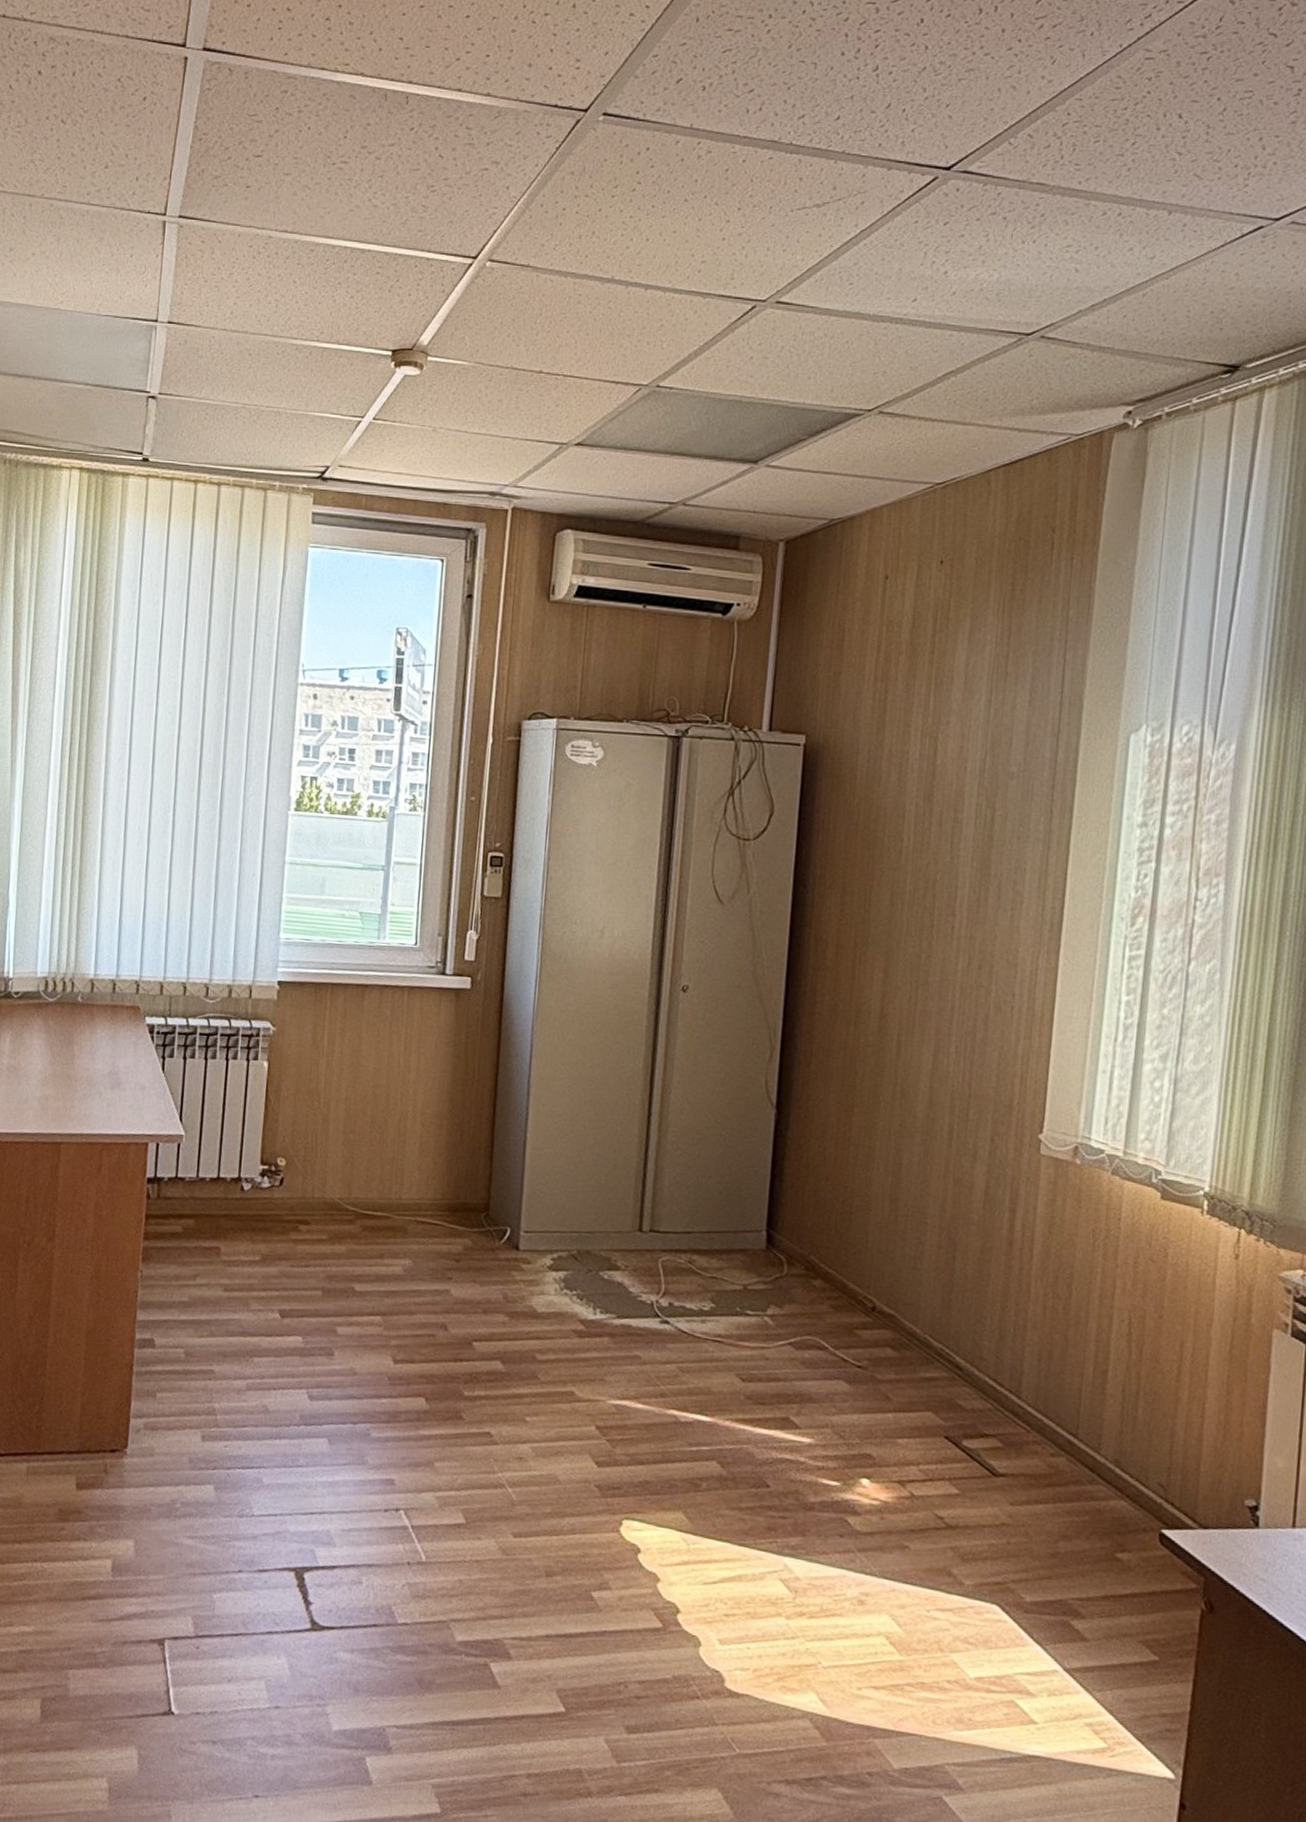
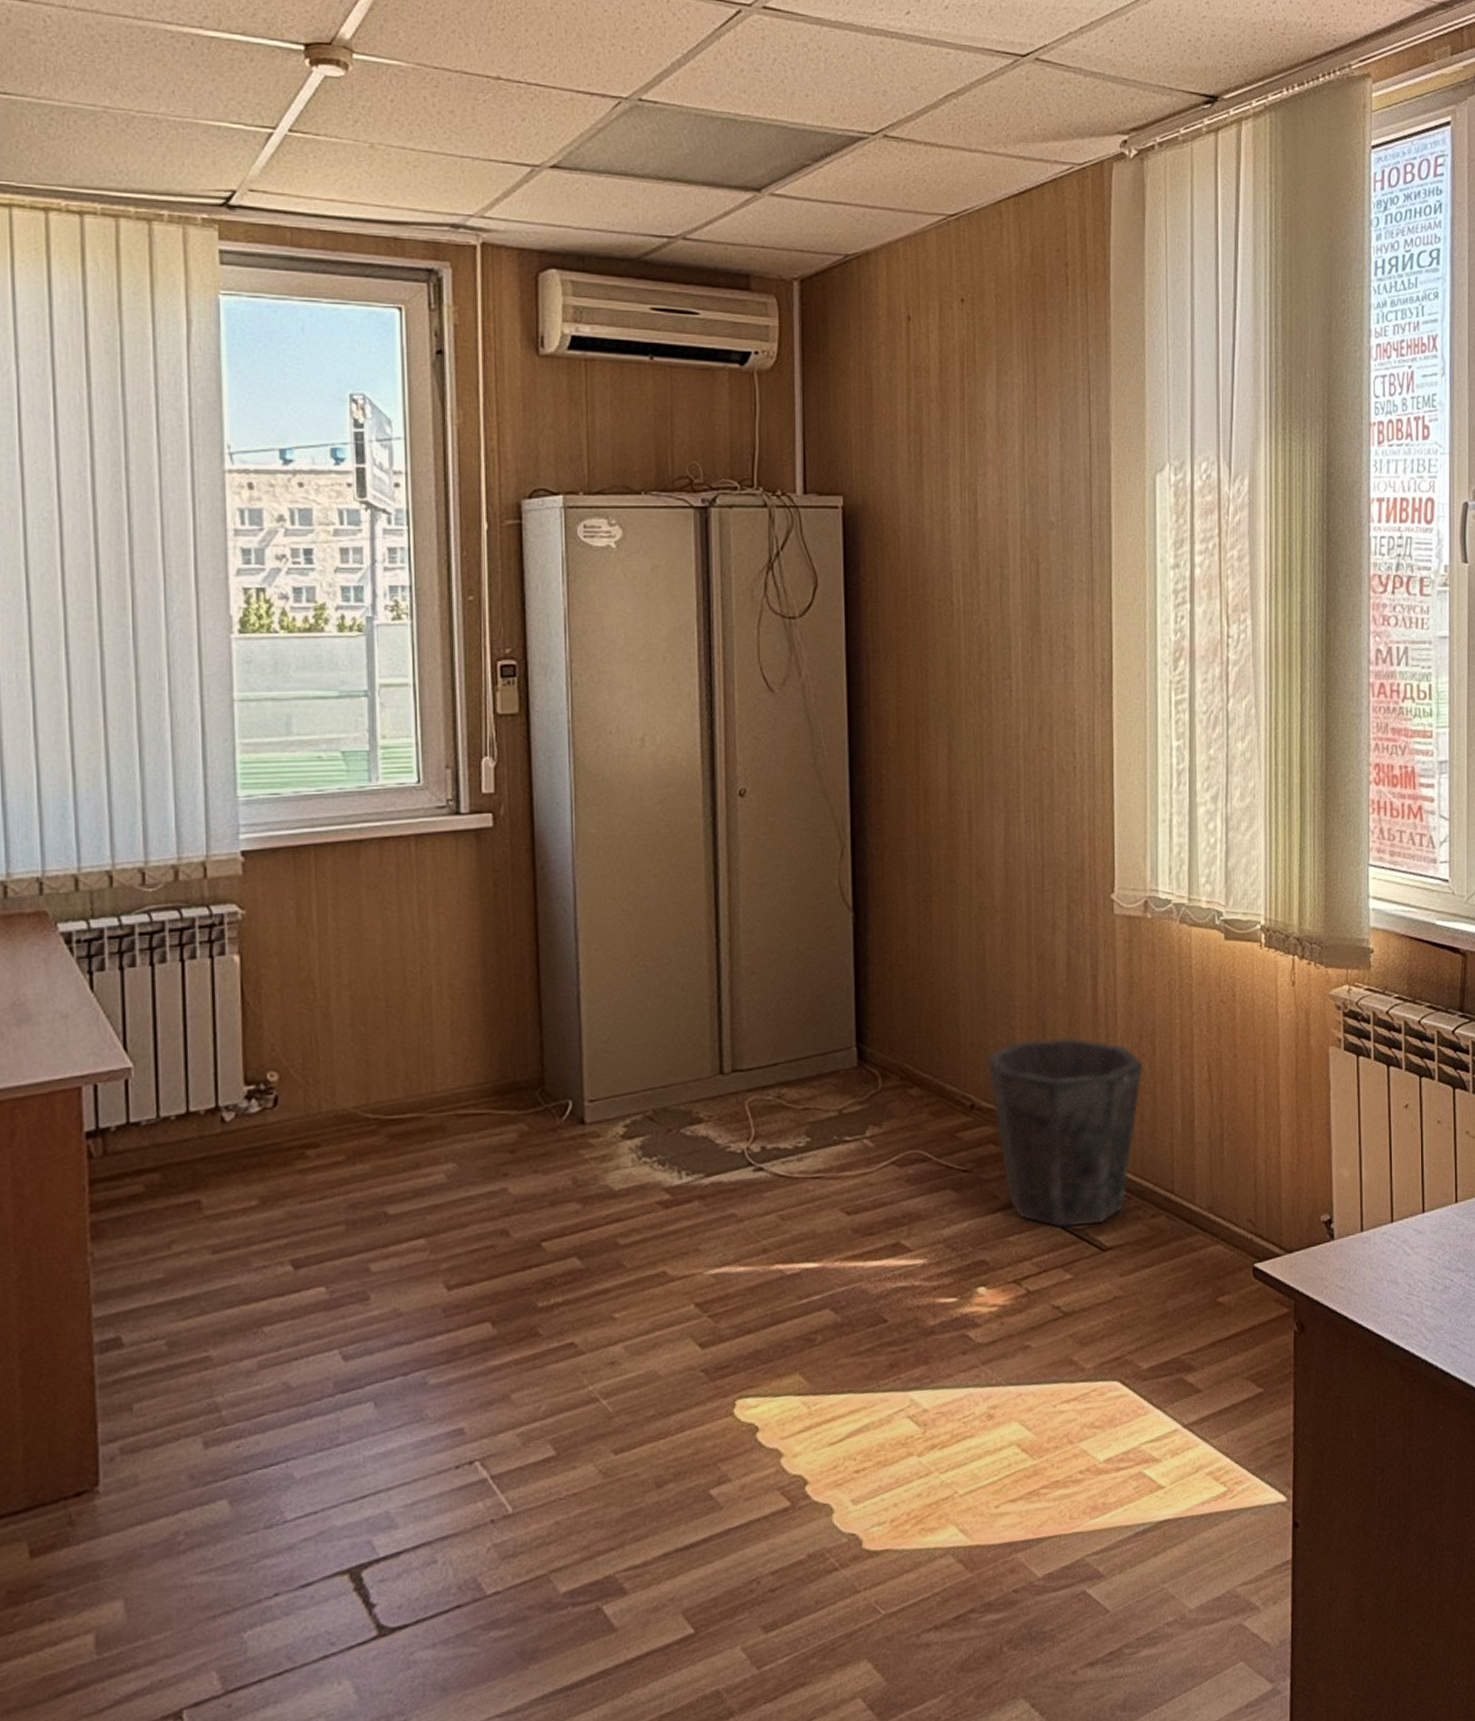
waste bin: none [892,1256,1057,1449] -> present [986,1037,1144,1227]

